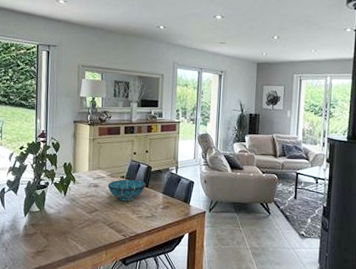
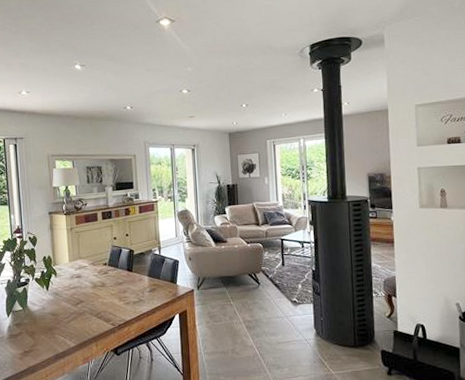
decorative bowl: present [108,179,146,201] -> none [91,265,130,289]

